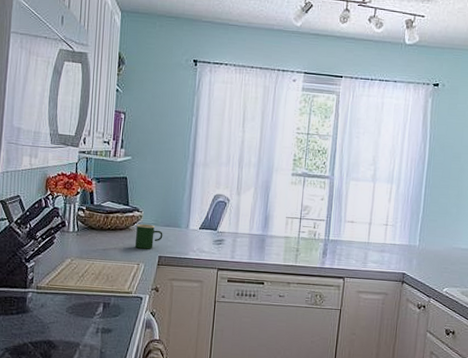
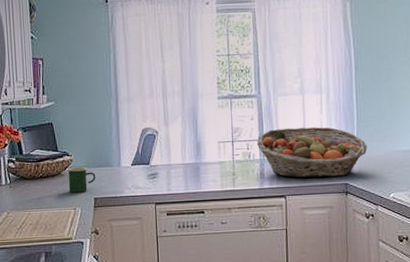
fruit basket: none [323,212,429,266] -> present [256,127,367,178]

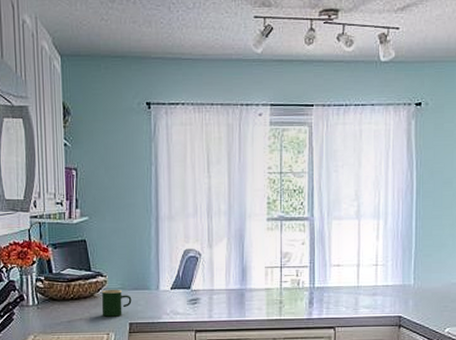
fruit basket: present [256,127,367,178] -> none [306,254,424,309]

